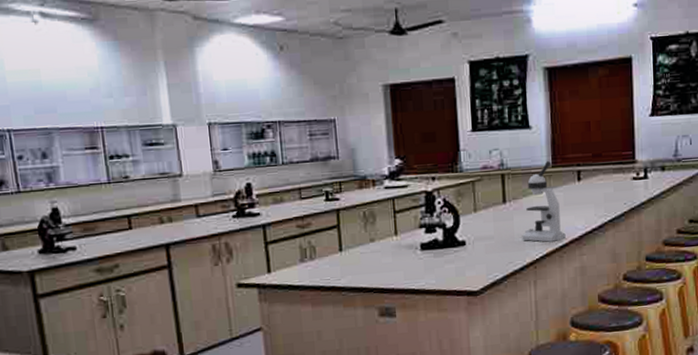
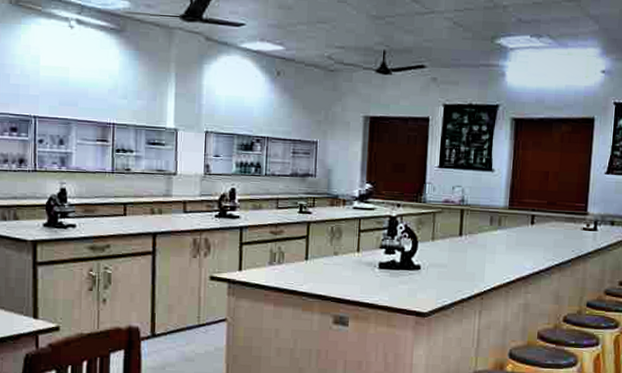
microscope: present [522,160,566,242] -> none [473,202,514,277]

